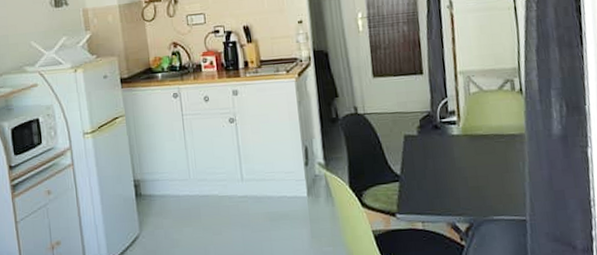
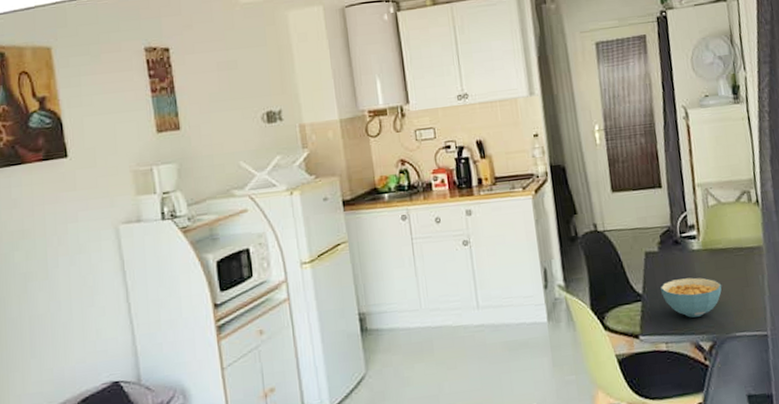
cereal bowl: none [419,161,481,200] -> present [661,277,722,318]

